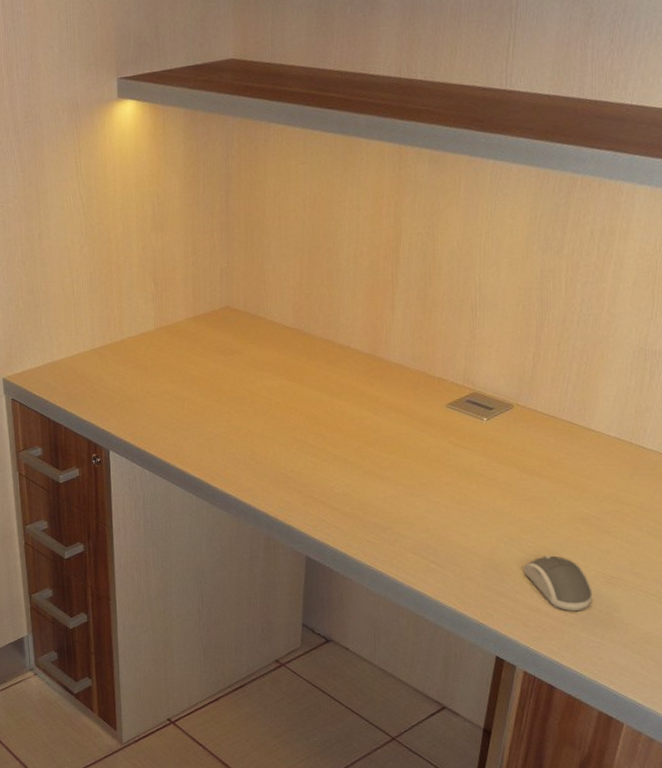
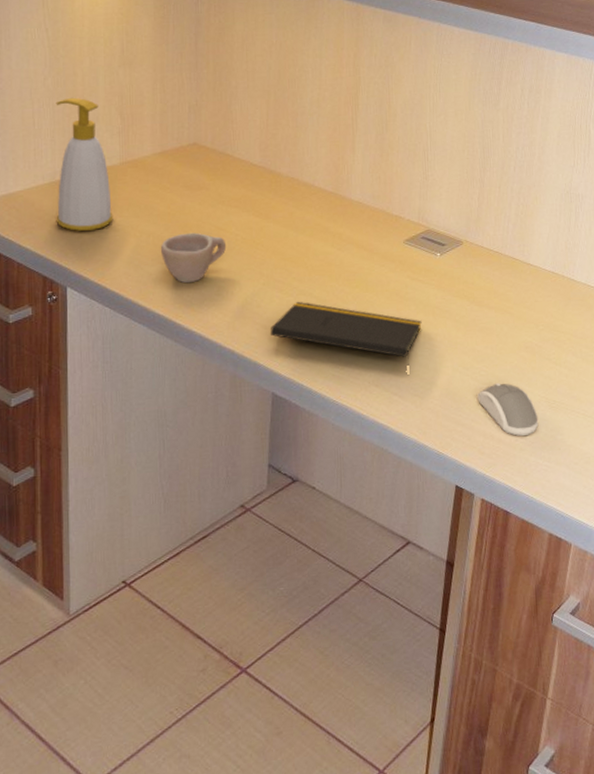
soap bottle: none [92,264,150,397] -> present [56,97,114,231]
cup: none [196,397,260,448] -> present [161,232,227,284]
notepad: none [303,466,464,534] -> present [270,301,422,366]

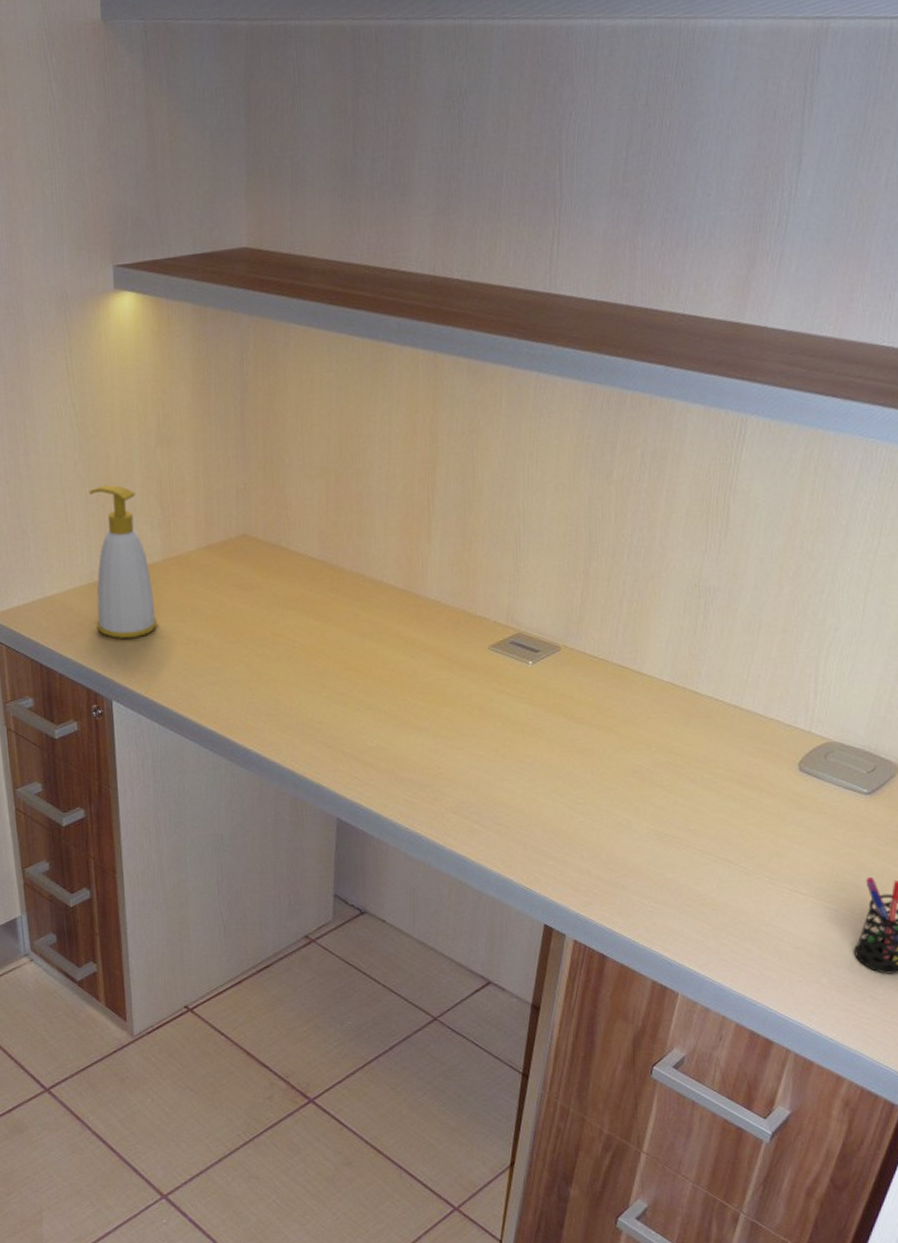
cup: present [161,232,227,284] -> none [211,639,284,697]
notepad: present [270,301,422,366] -> none [333,716,509,791]
computer mouse: present [477,383,539,436] -> none [573,812,646,873]

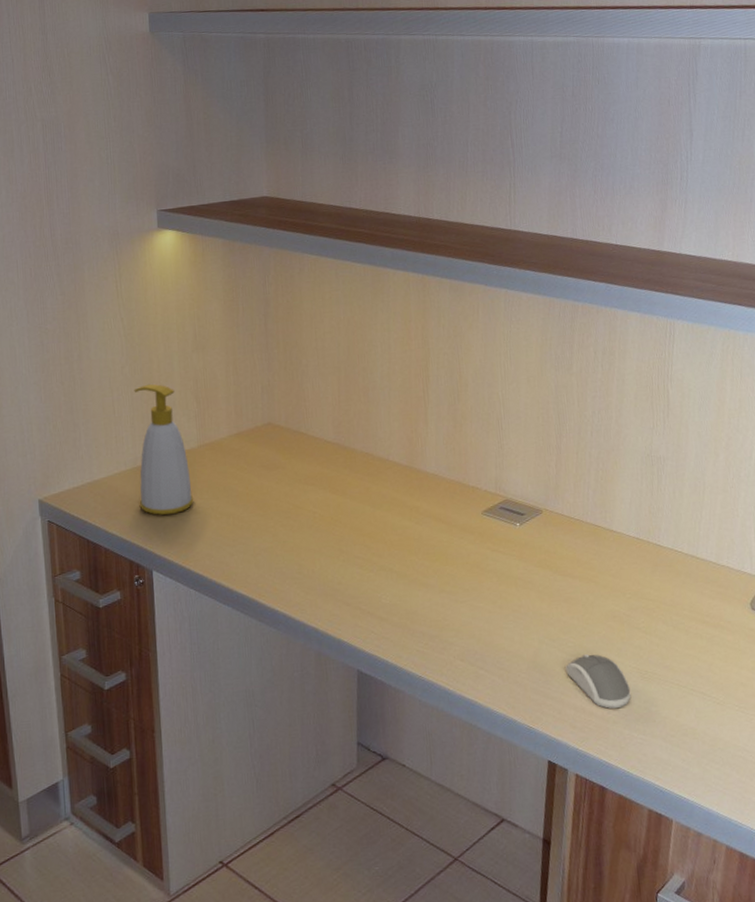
computer mouse: none [573,812,646,873] -> present [565,654,631,709]

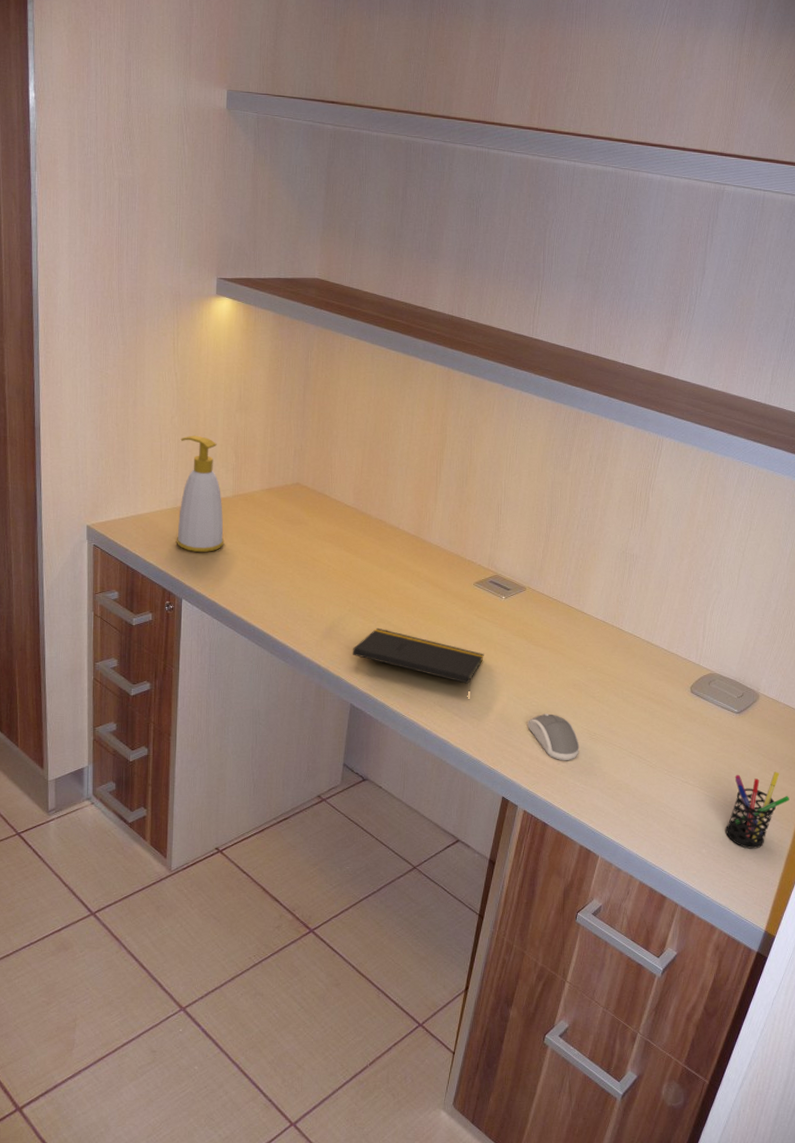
notepad: none [352,576,505,639] -> present [352,627,484,691]

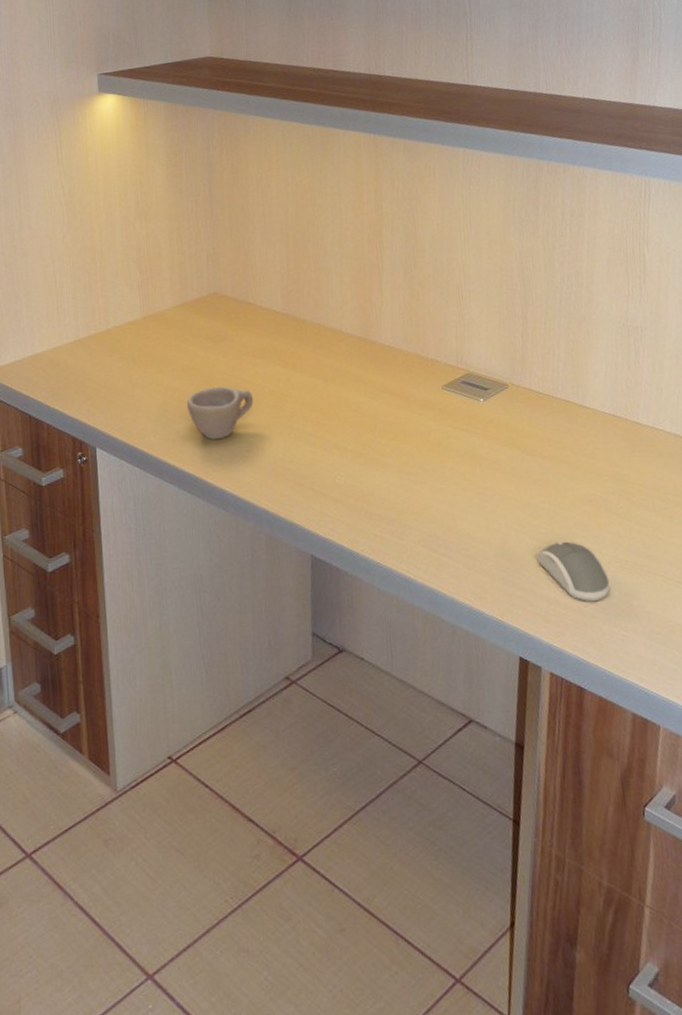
soap bottle: present [176,435,225,552] -> none [75,253,138,390]
cup: none [263,561,320,604] -> present [187,386,254,440]
notepad: present [352,627,484,691] -> none [304,455,469,523]

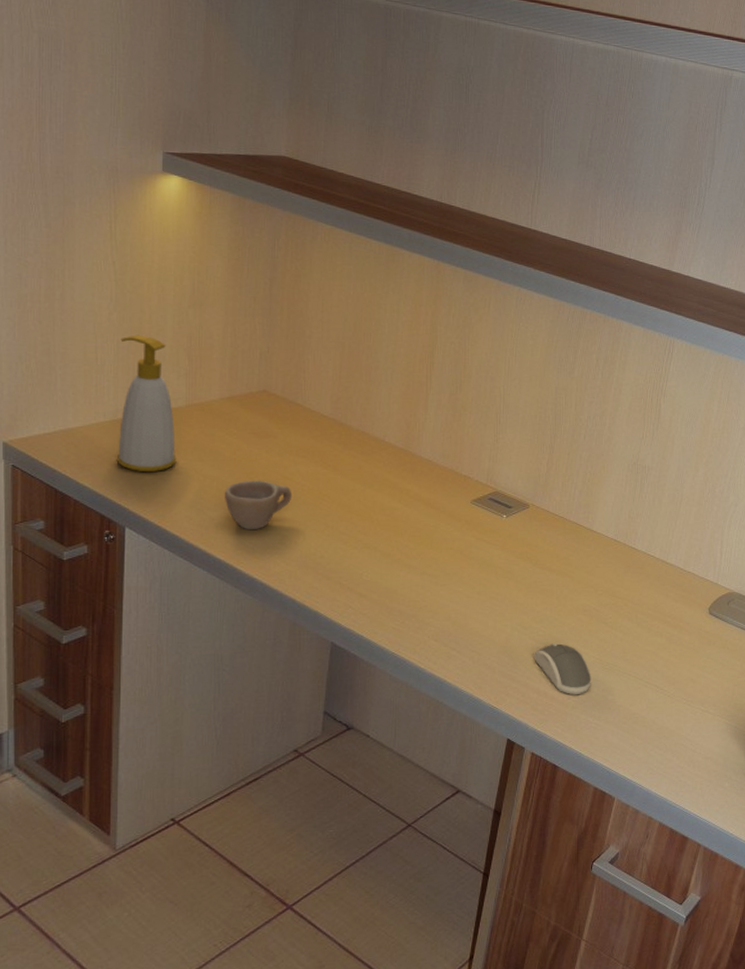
soap bottle: none [75,253,138,390] -> present [116,334,177,471]

